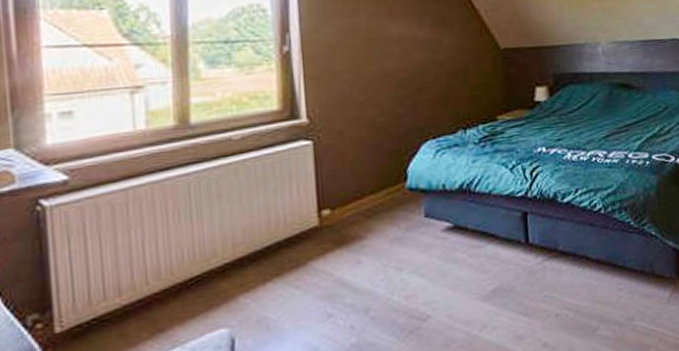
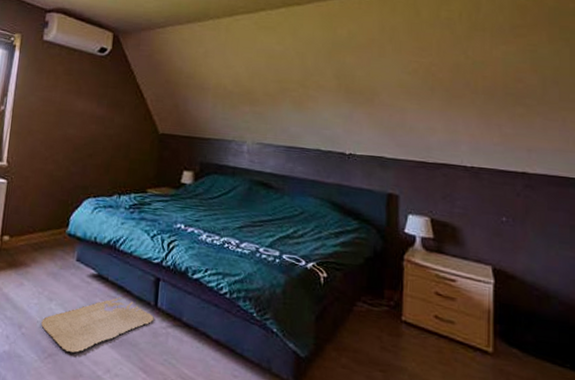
bath mat: none [392,243,527,321] -> present [40,297,154,353]

